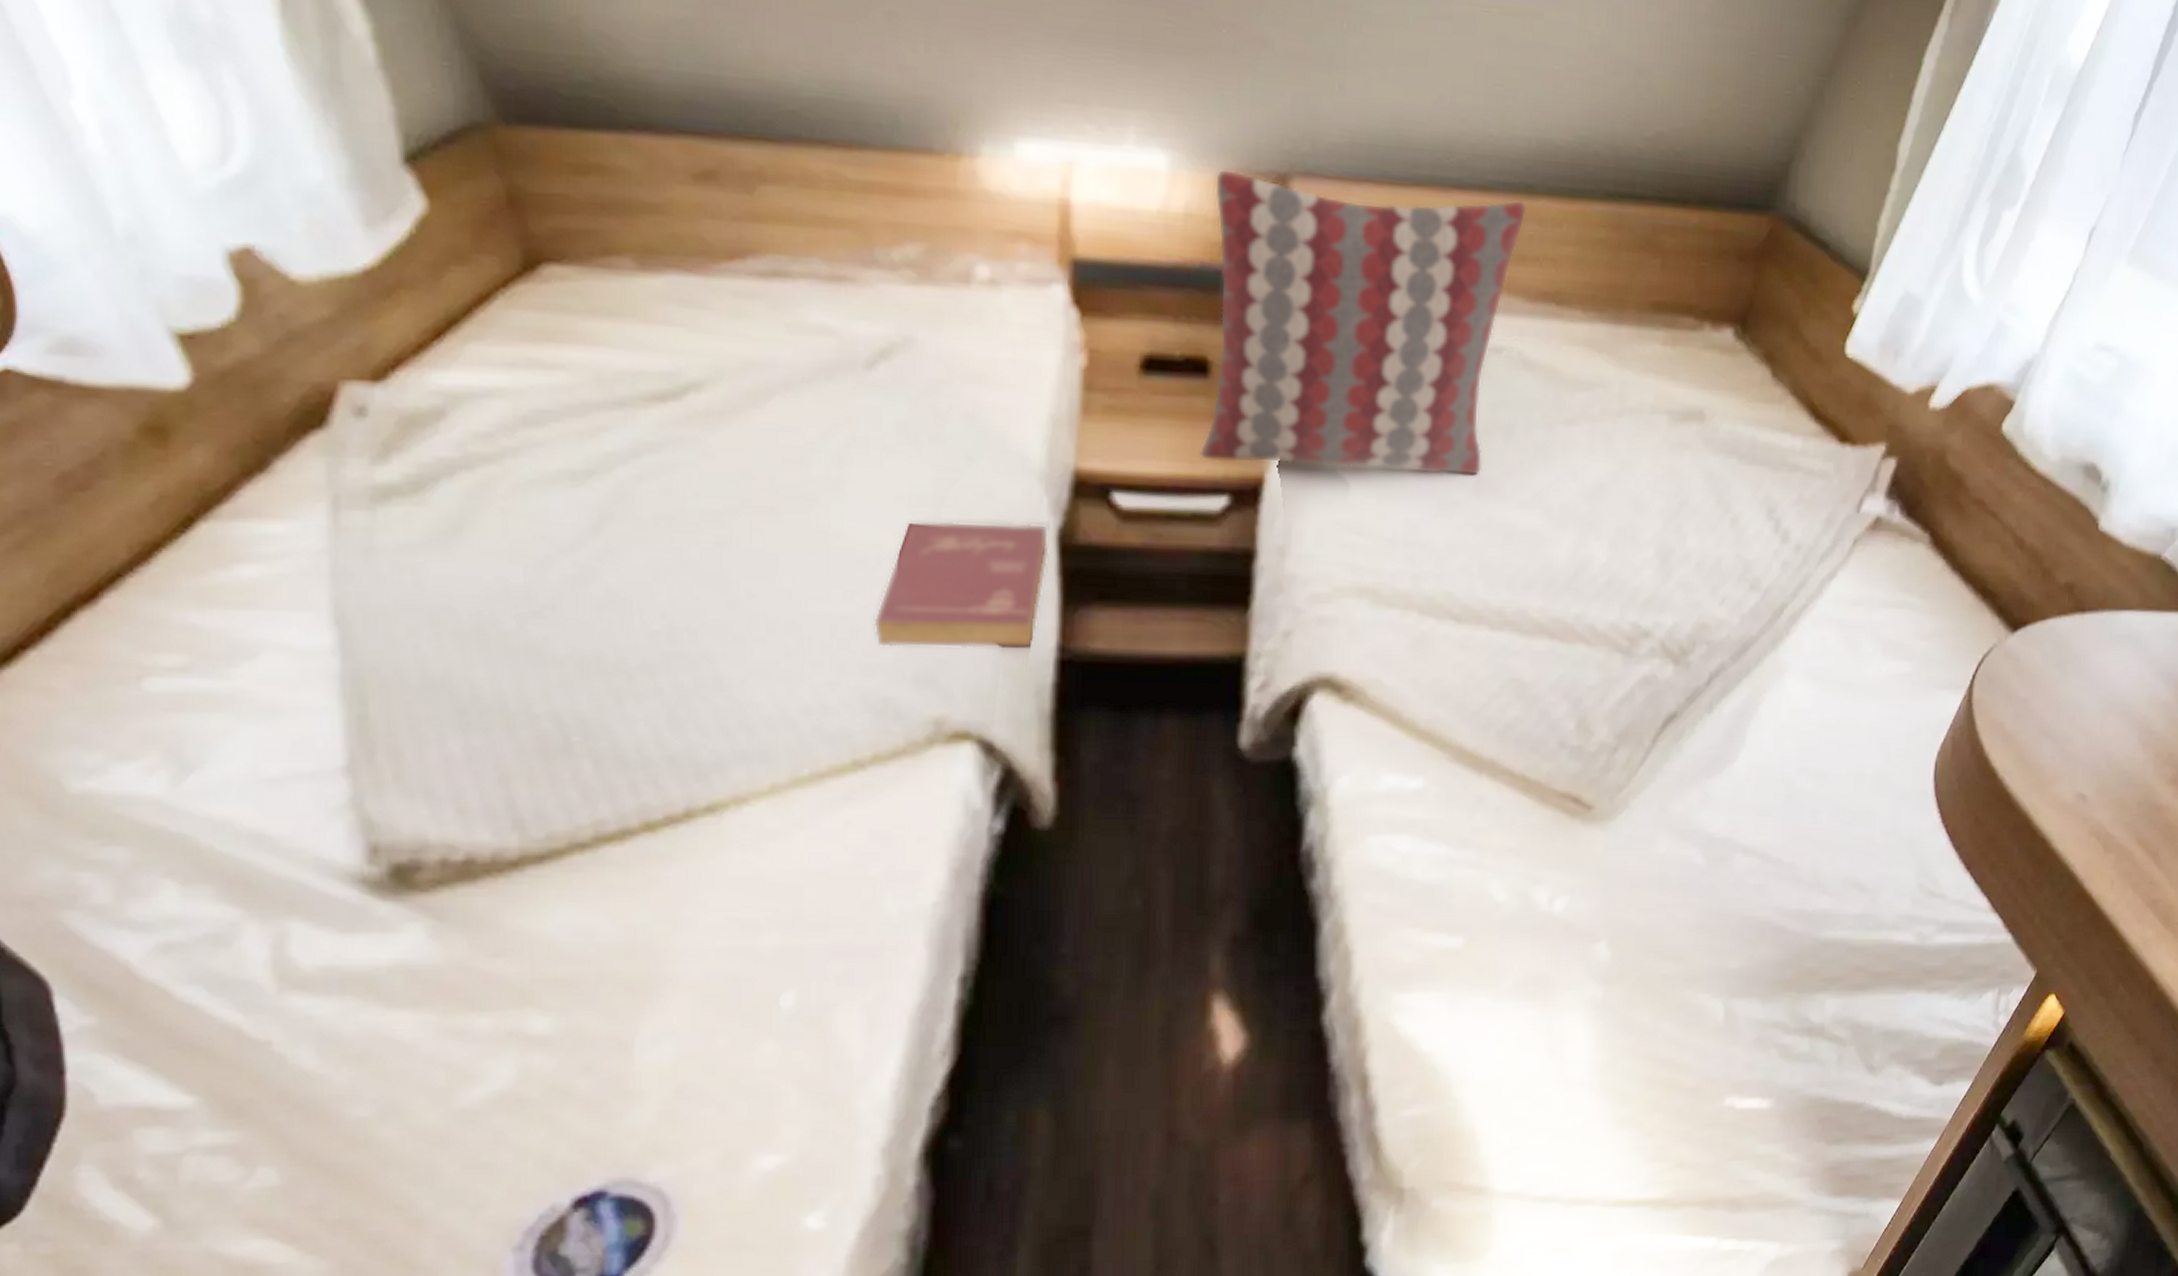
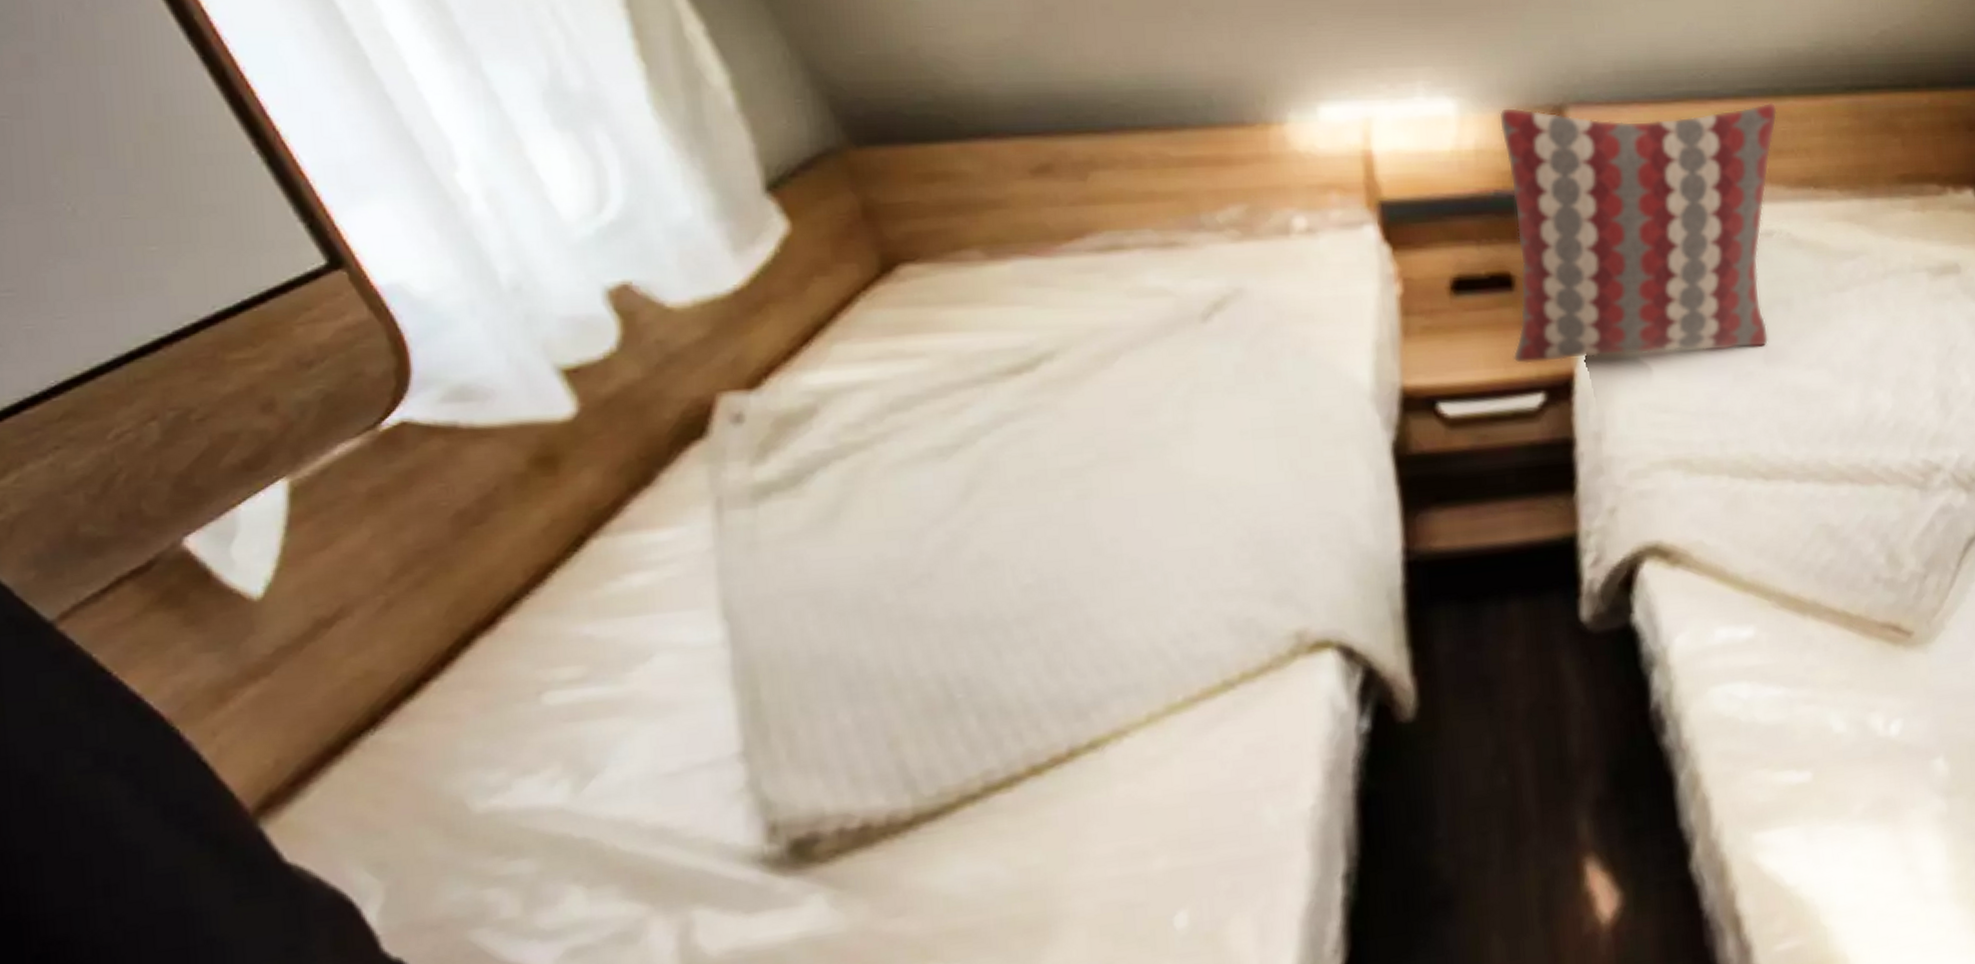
book: present [873,520,1049,649] -> none [1230,439,1387,572]

